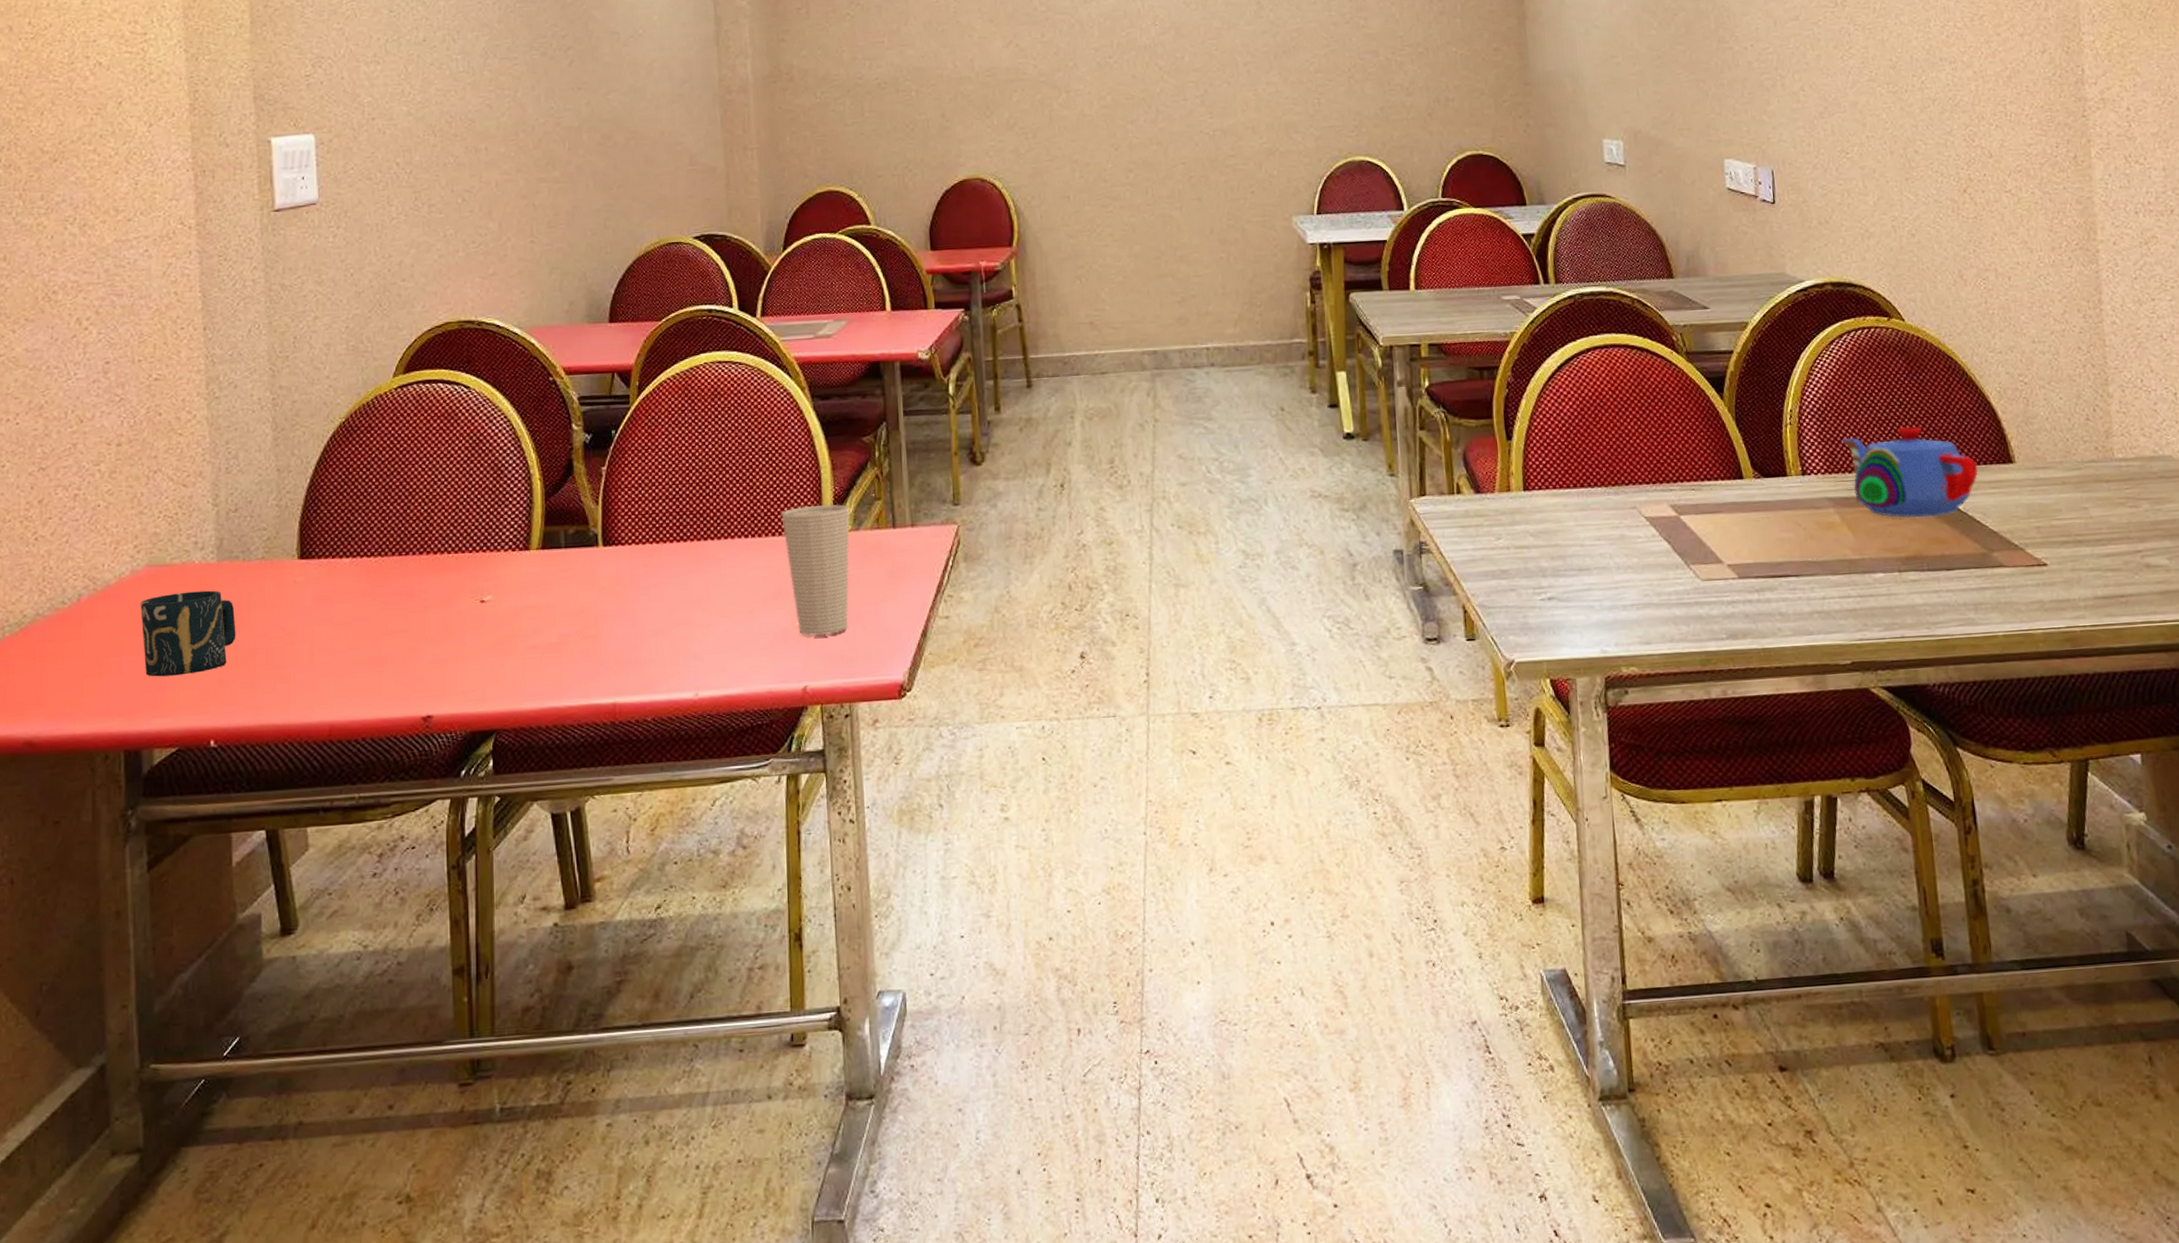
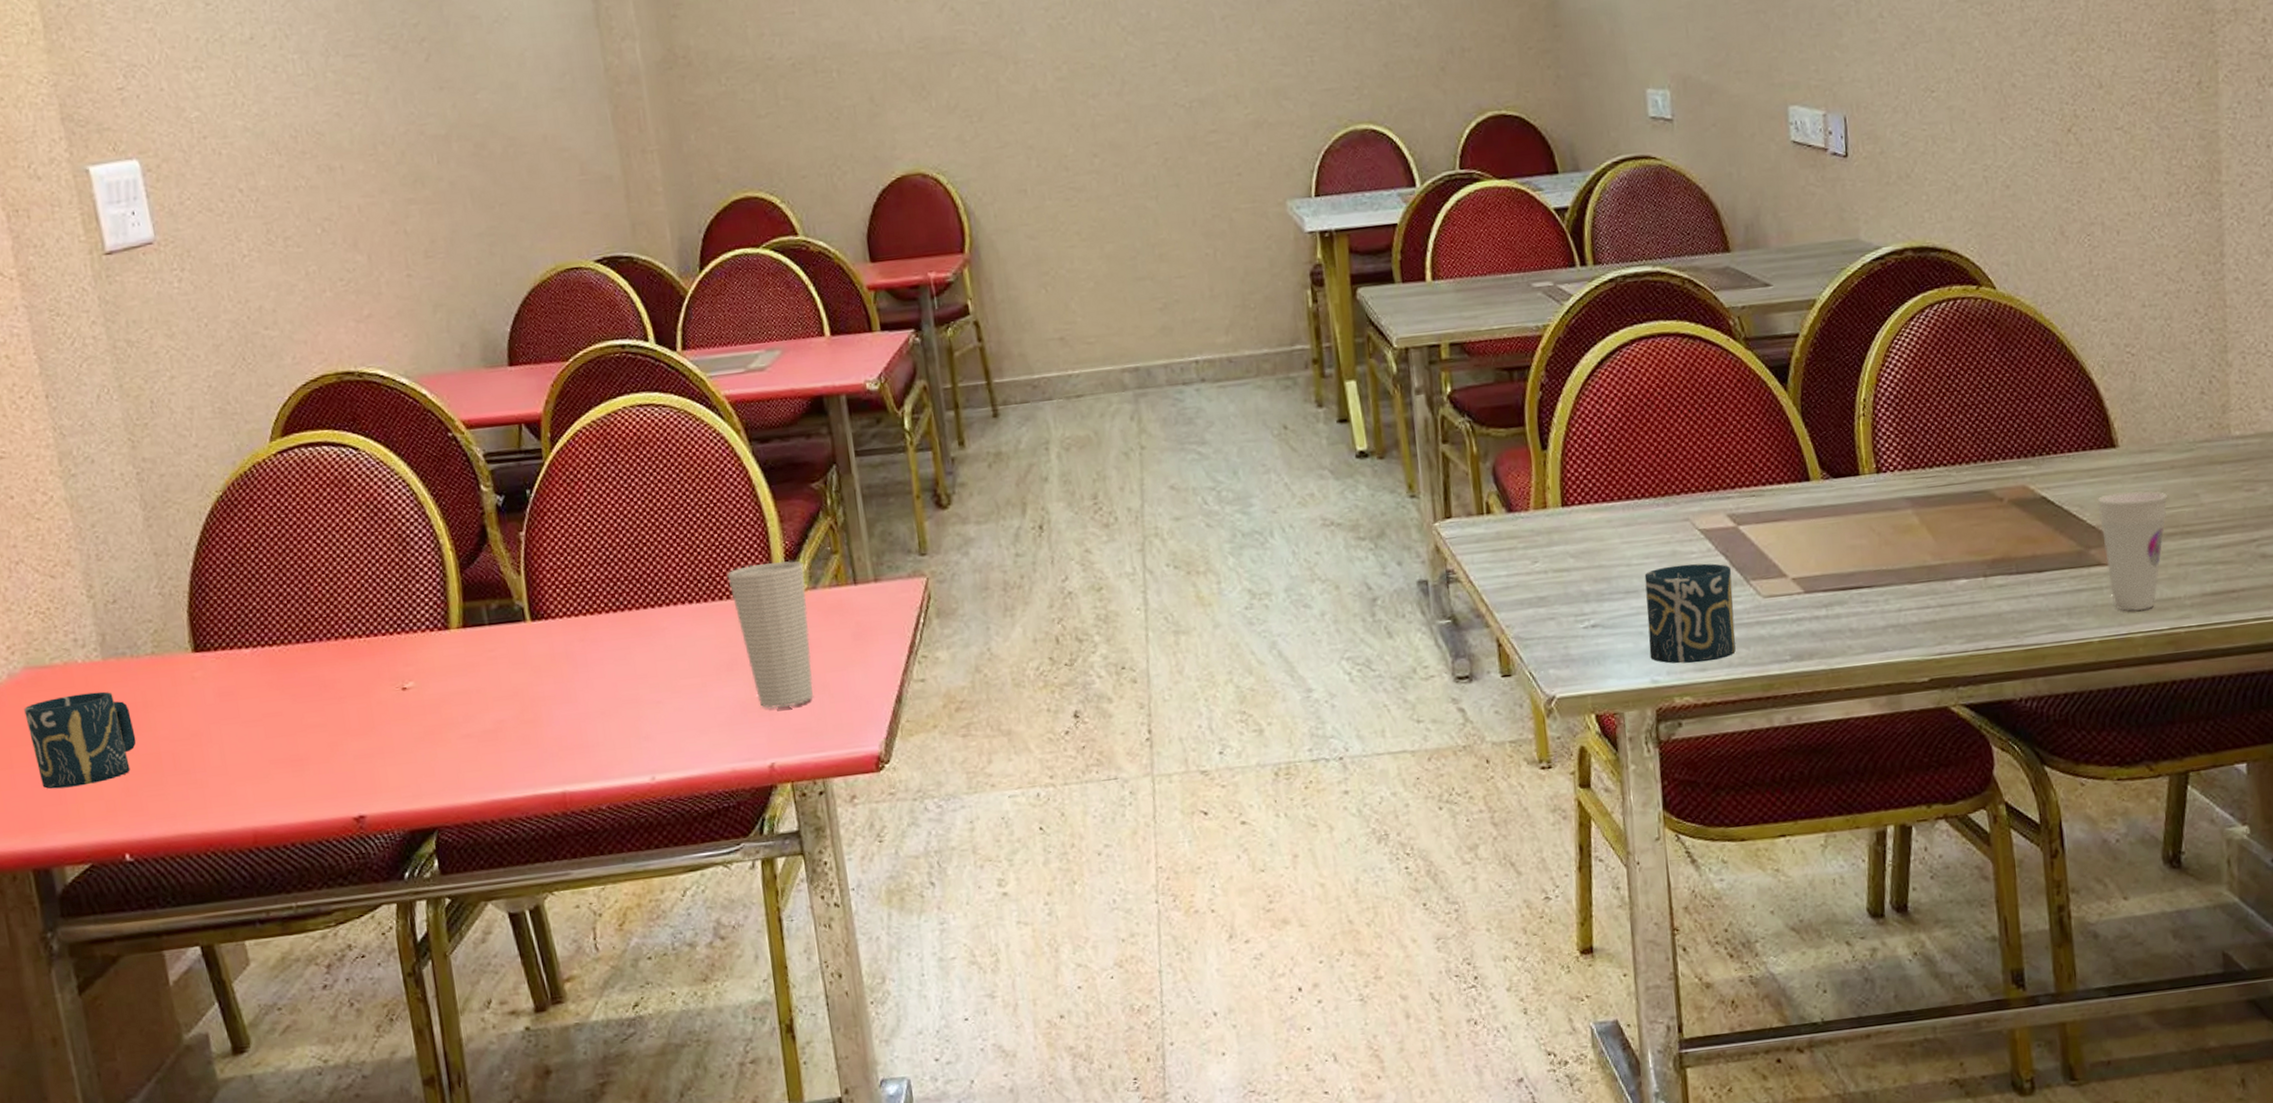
cup: none [1596,547,1677,637] -> present [1644,563,1736,664]
teapot: present [1842,426,1978,518] -> none [1922,411,2076,516]
cup: none [1999,502,2061,610] -> present [2098,490,2167,612]

